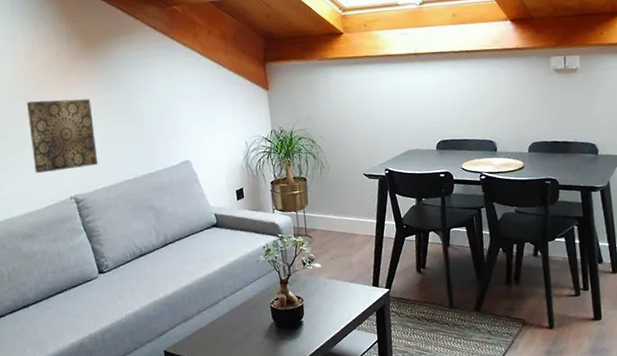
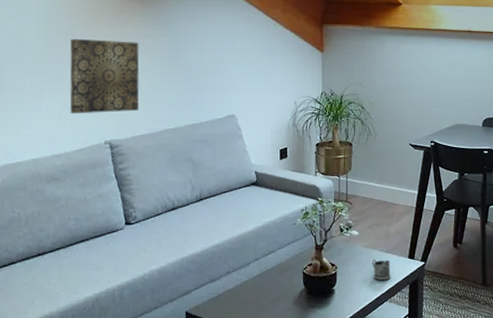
tea glass holder: none [337,289,357,309] -> present [372,259,391,280]

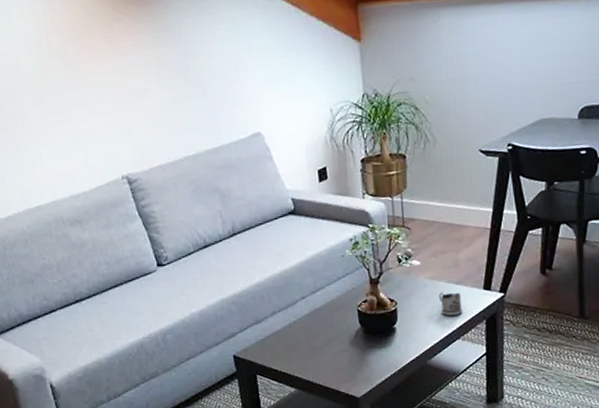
wall art: present [70,38,139,114] -> none [66,55,153,149]

